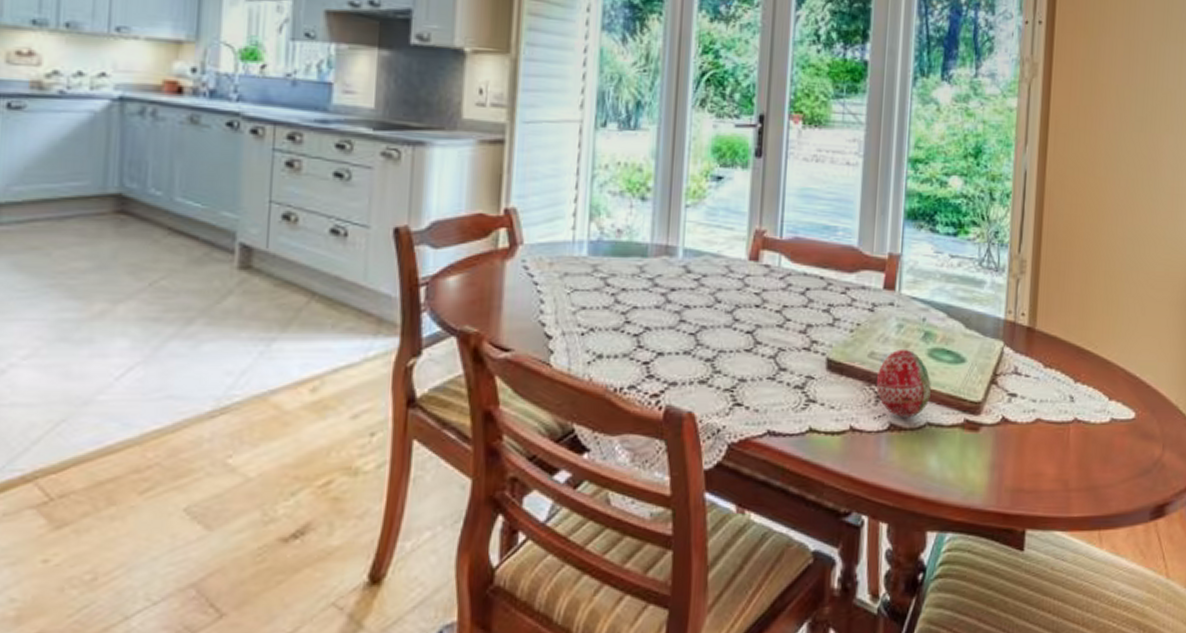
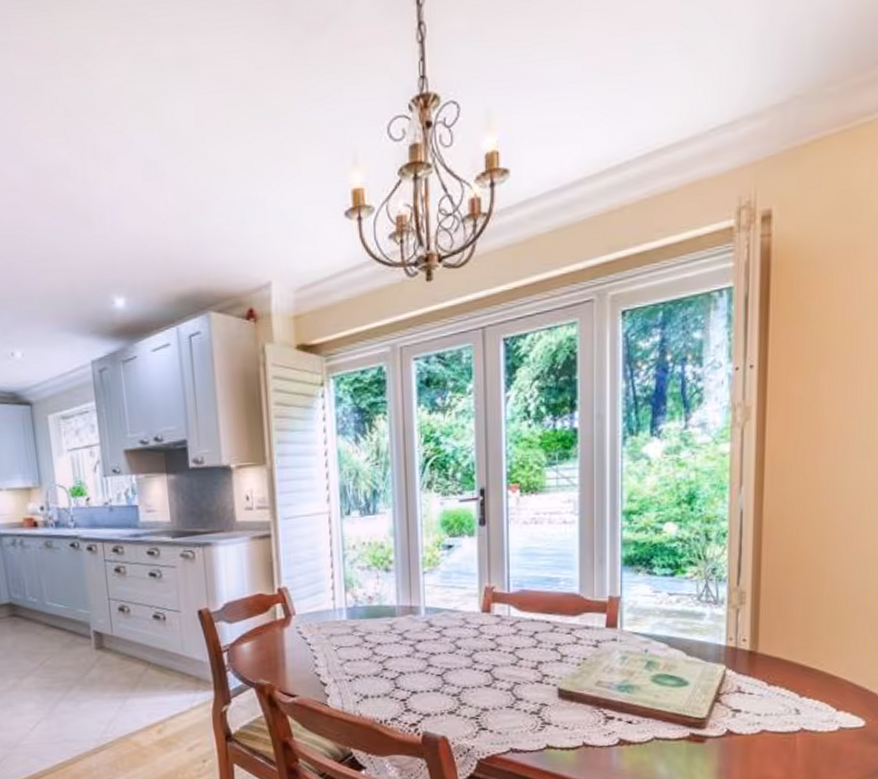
decorative egg: present [877,349,931,418] -> none [605,676,656,735]

